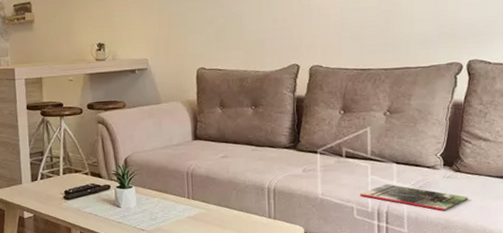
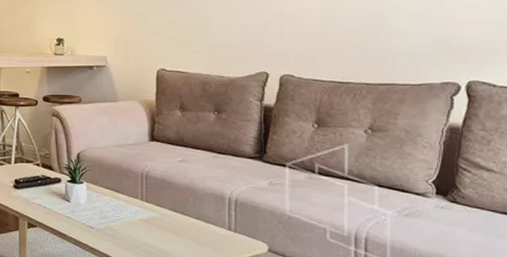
magazine: present [359,183,469,211] -> none [333,207,468,245]

